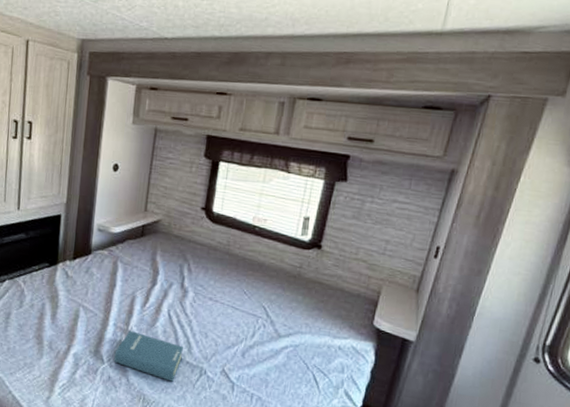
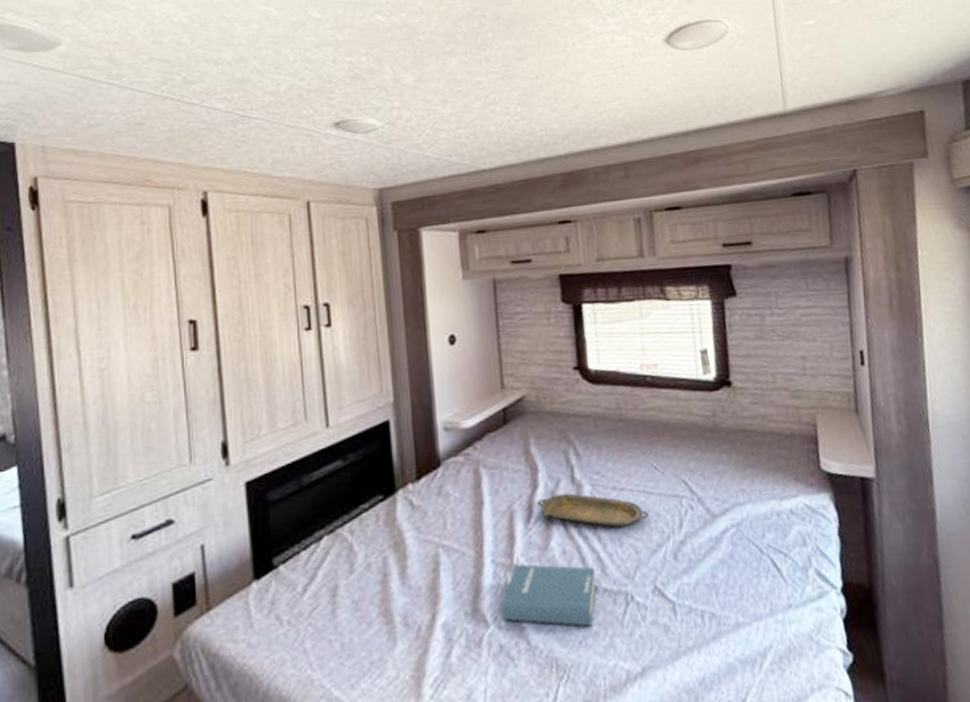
serving tray: none [152,292,232,327] -> present [536,493,650,528]

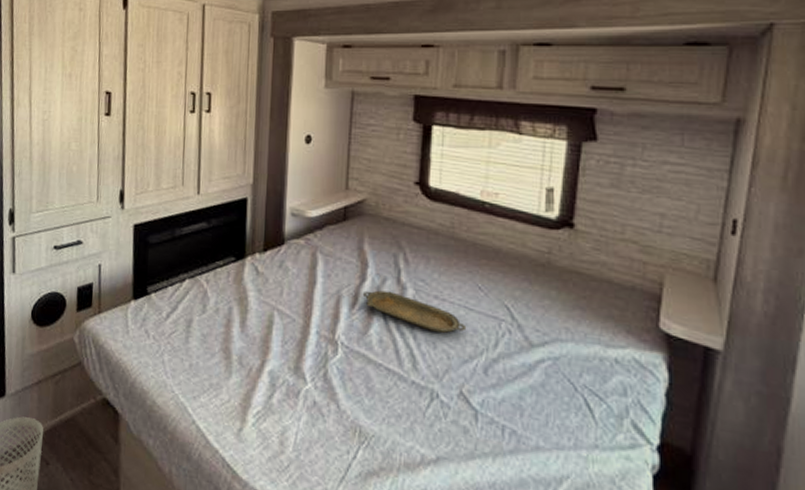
hardback book: present [501,563,597,627] -> none [319,340,407,409]

